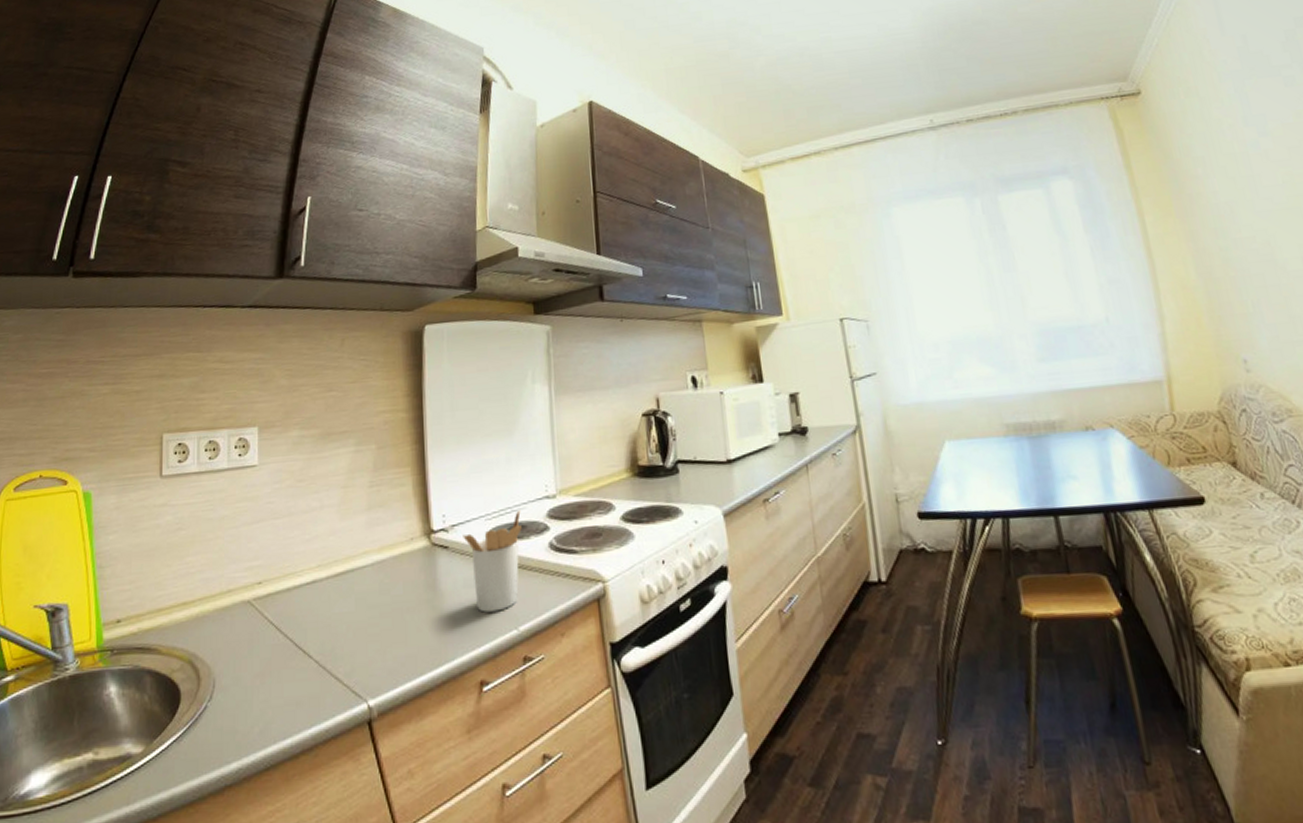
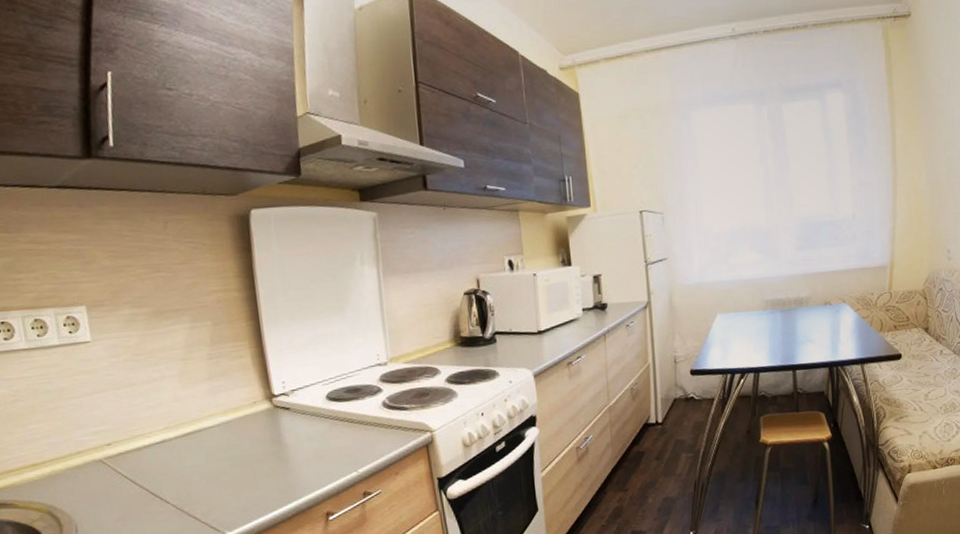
utensil holder: present [463,509,522,613] -> none [303,375,357,460]

